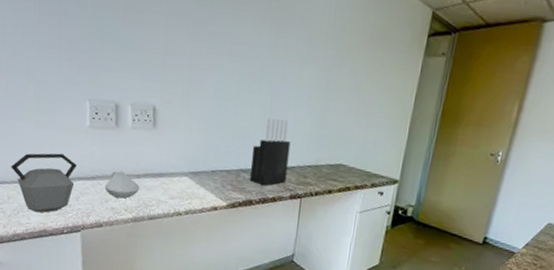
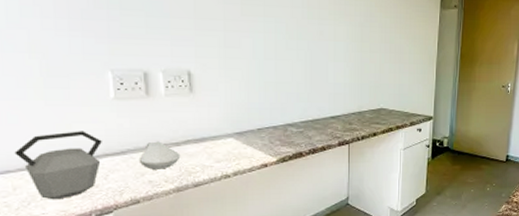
knife block: present [250,118,291,186] -> none [297,72,333,137]

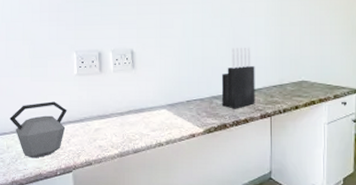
spoon rest: present [138,141,181,170] -> none [92,111,124,136]
knife block: none [297,72,333,137] -> present [221,47,255,109]

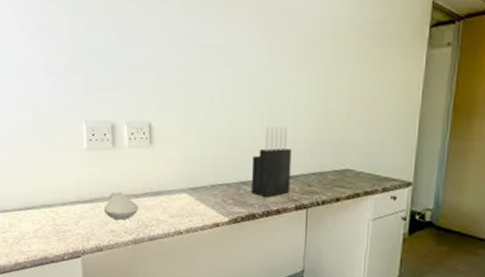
kettle: present [10,101,67,158] -> none [12,177,75,240]
spoon rest: none [92,111,124,136] -> present [103,192,139,220]

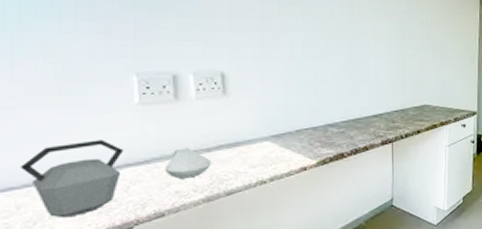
kettle: none [12,177,75,240] -> present [20,139,123,218]
knife block: present [251,125,292,198] -> none [337,70,376,137]

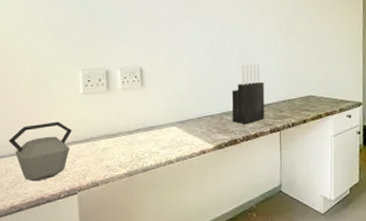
spoon rest: present [164,148,212,179] -> none [99,130,132,156]
knife block: none [337,70,376,137] -> present [231,63,265,125]

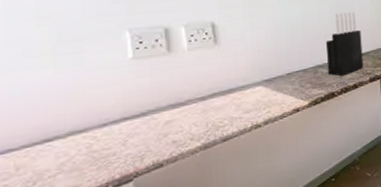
kettle: present [9,121,72,182] -> none [18,96,119,176]

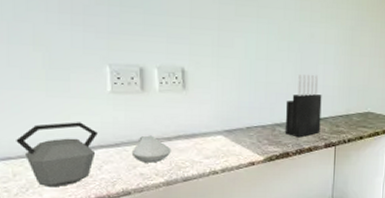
kettle: none [18,96,119,176] -> present [16,122,98,188]
spoon rest: none [161,98,207,129] -> present [131,135,172,163]

